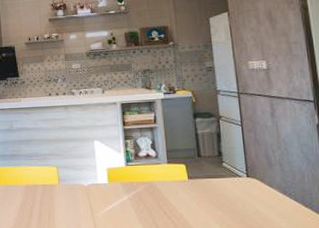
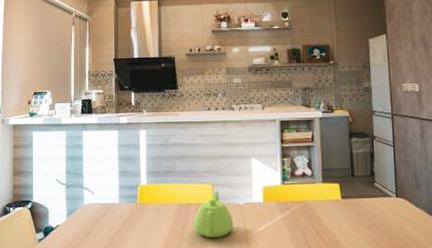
teapot: none [41,172,80,218] -> present [193,190,234,238]

